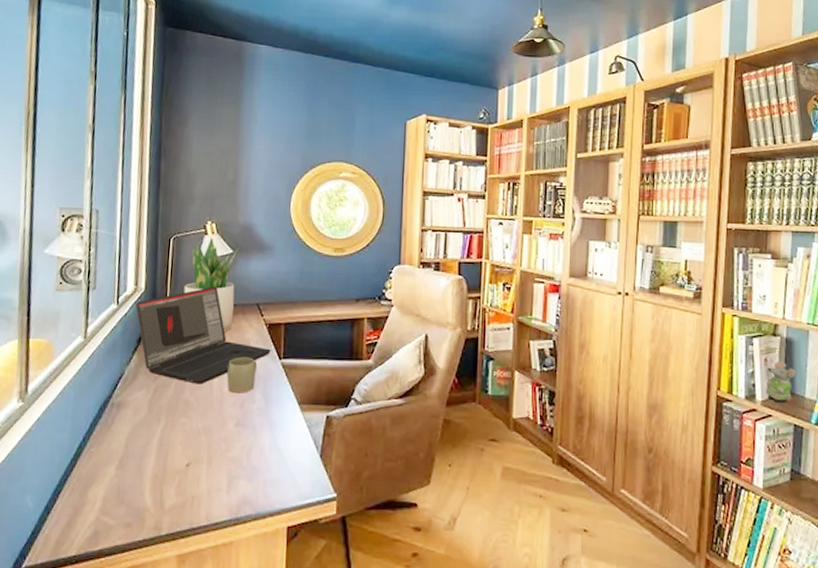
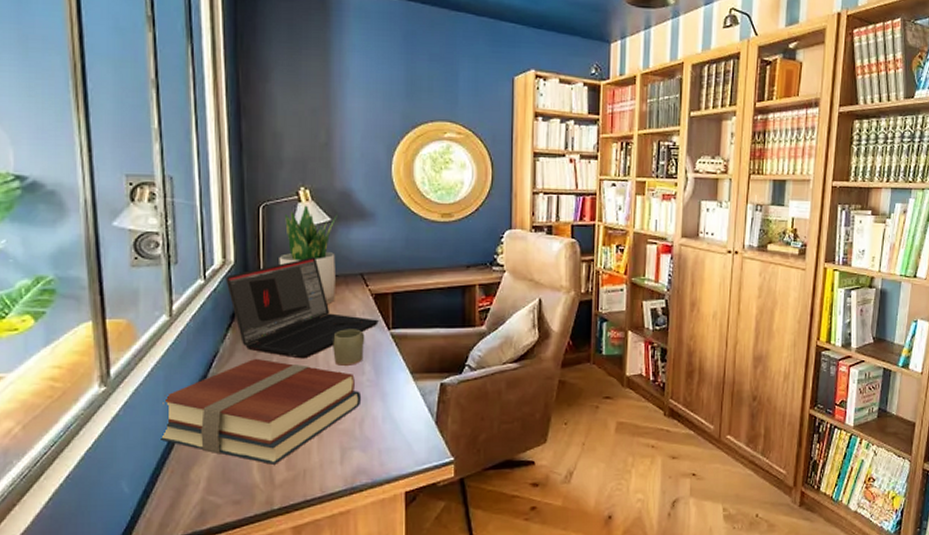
books: none [65,381,251,489] -> present [161,358,362,465]
figurine: present [766,362,796,403] -> none [860,312,888,349]

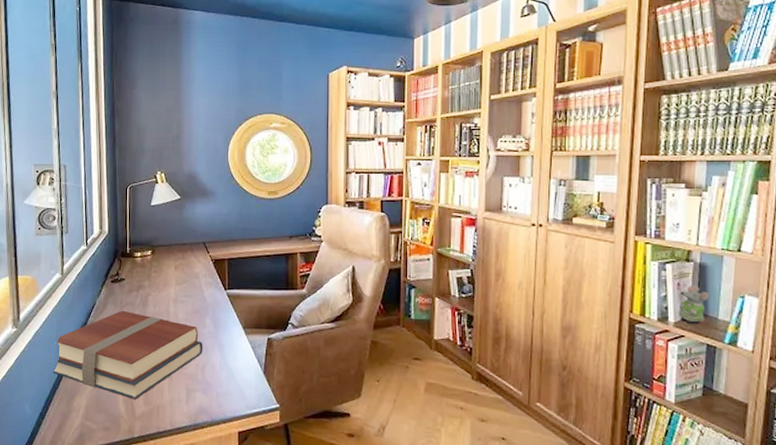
laptop: present [225,256,379,359] -> none [101,228,217,312]
planter: present [279,205,337,305] -> none [141,186,185,268]
mug: present [333,329,365,366] -> none [181,288,207,319]
figurine: none [860,312,888,349] -> present [678,286,710,324]

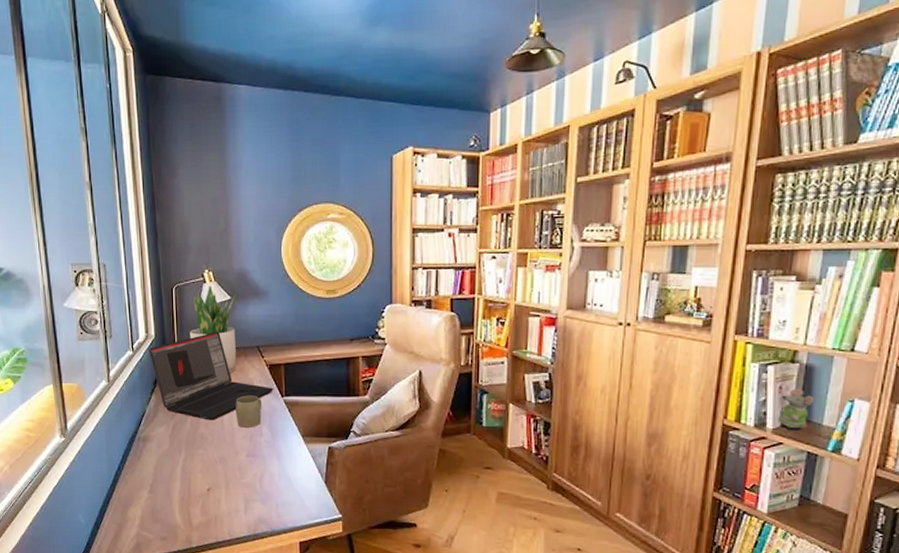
books: present [53,310,203,399] -> none [105,418,261,510]
laptop: none [101,228,217,312] -> present [148,331,273,421]
planter: none [141,186,185,268] -> present [189,285,236,374]
mug: none [181,288,207,319] -> present [235,395,262,428]

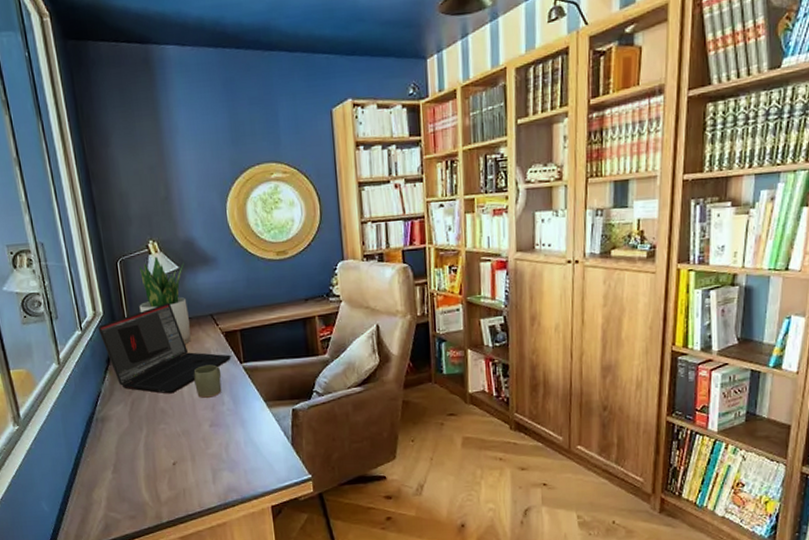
figurine: present [778,389,815,430] -> none [722,311,755,351]

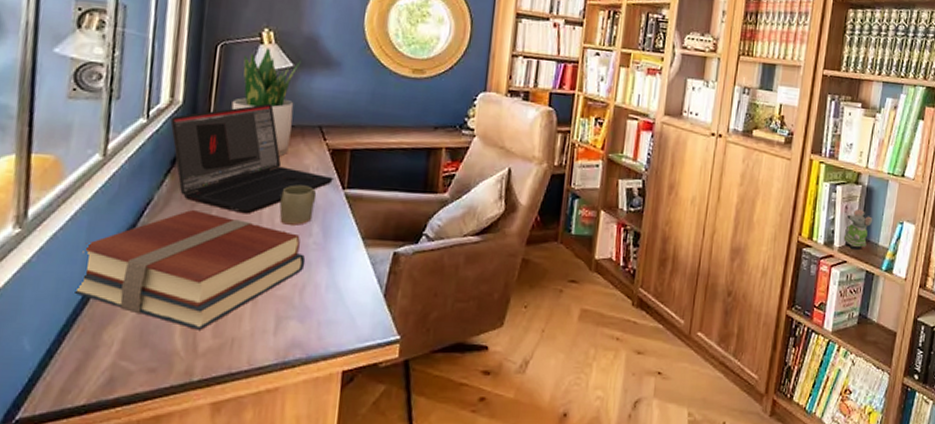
books: none [63,395,225,486] -> present [75,209,306,330]
figurine: none [722,311,755,351] -> present [843,209,873,250]

